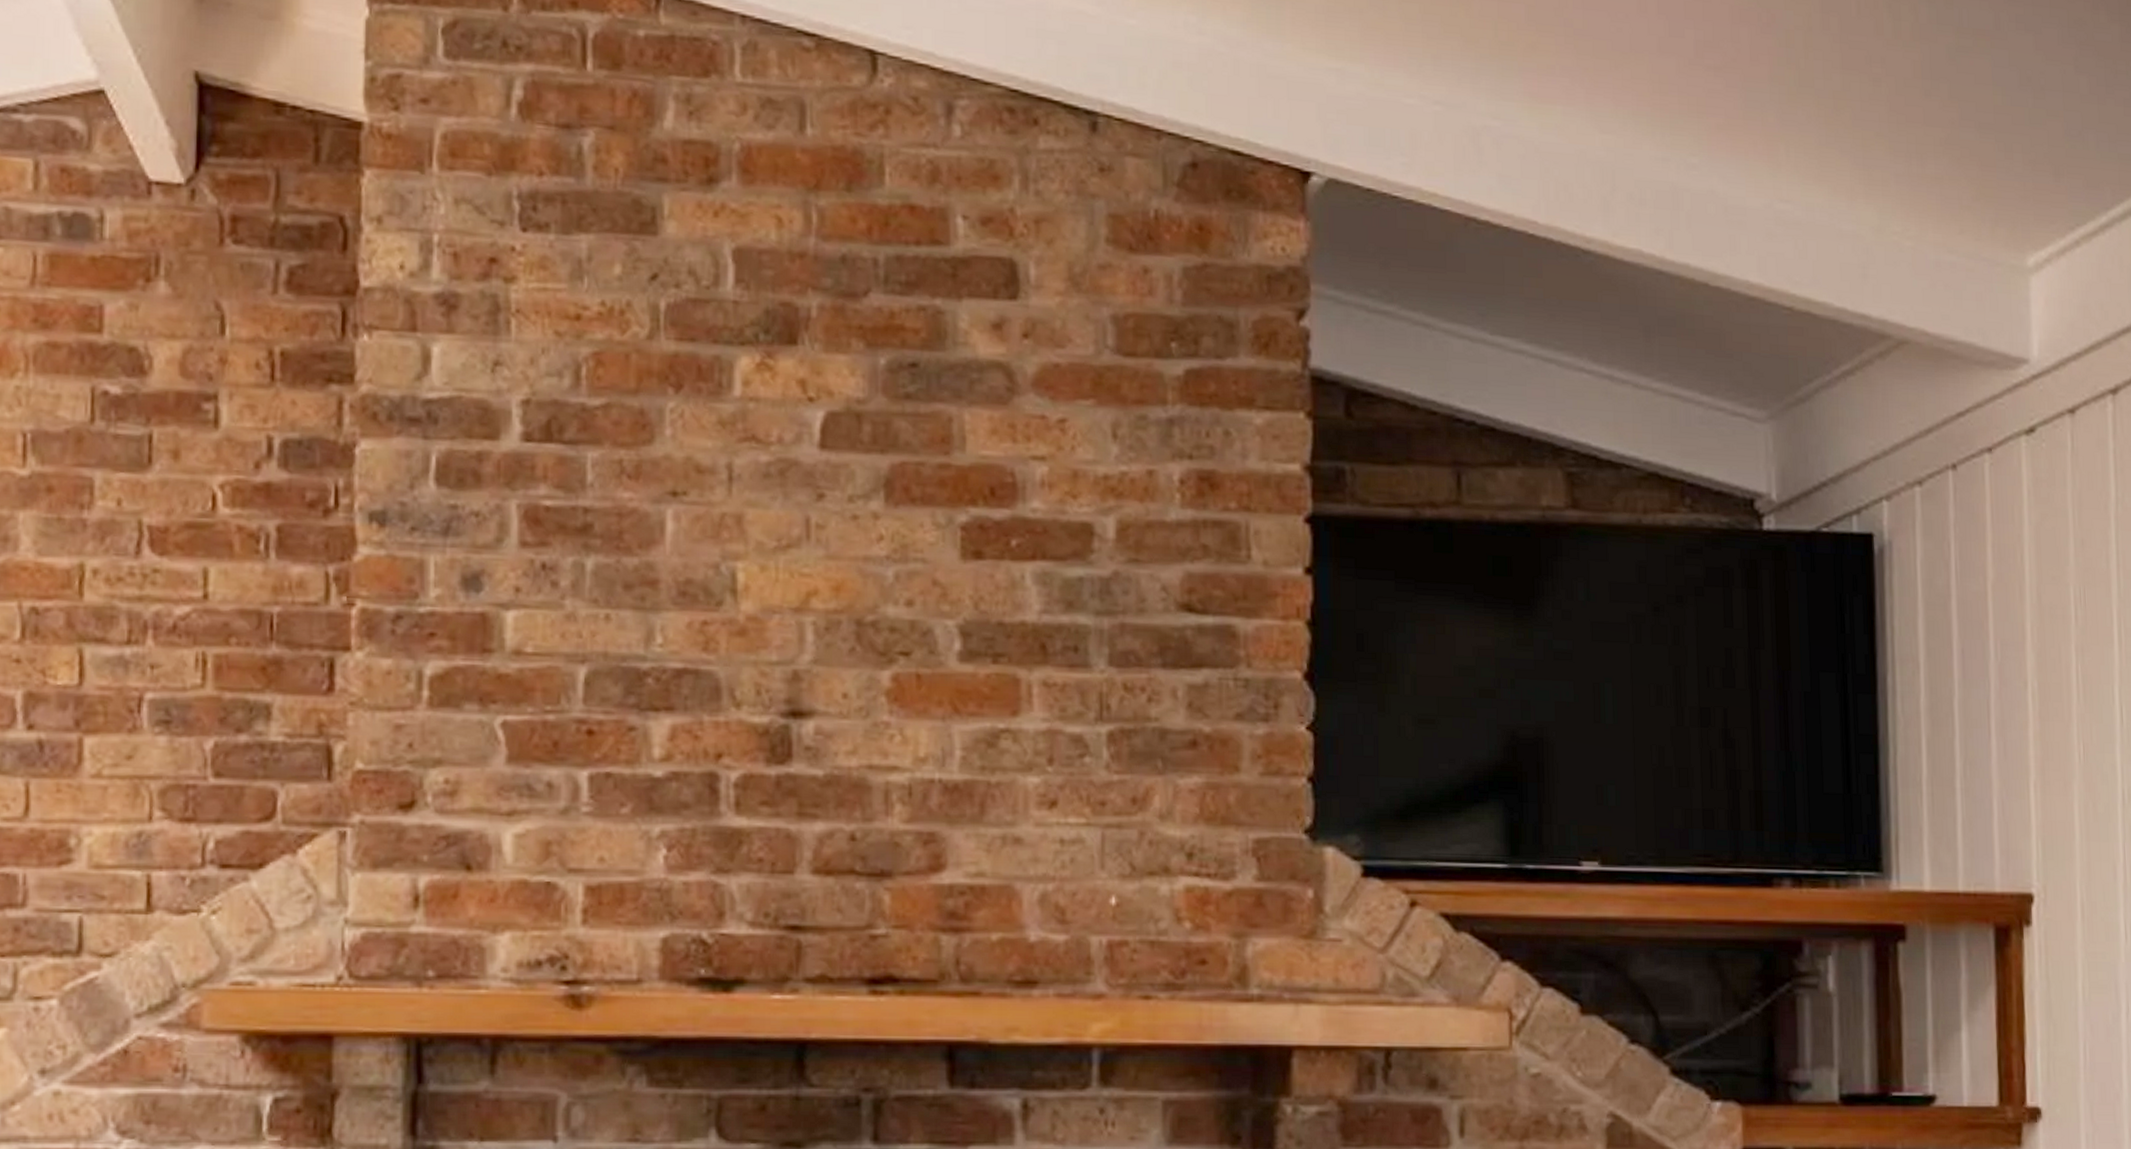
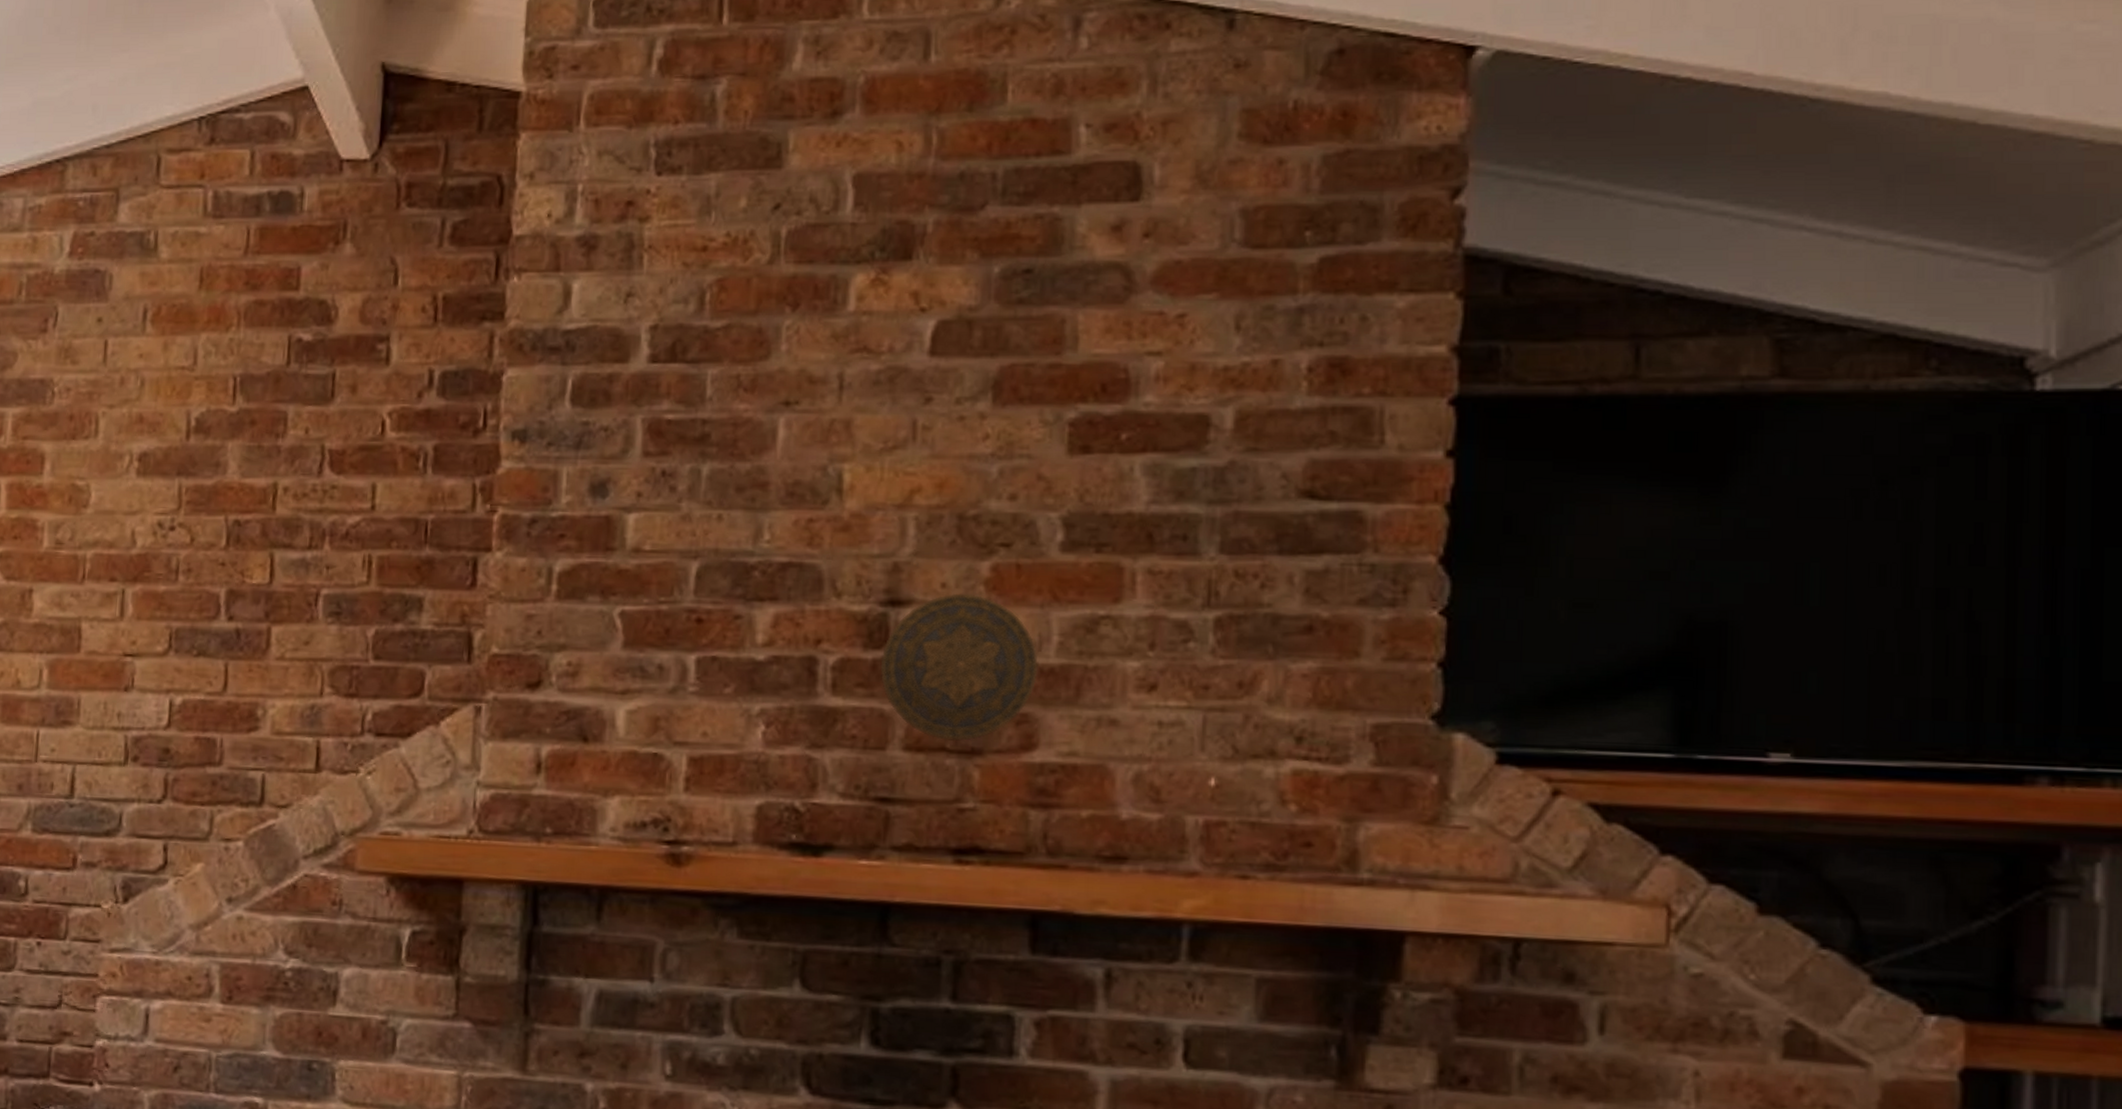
decorative plate: none [784,704,942,863] -> present [880,593,1039,741]

